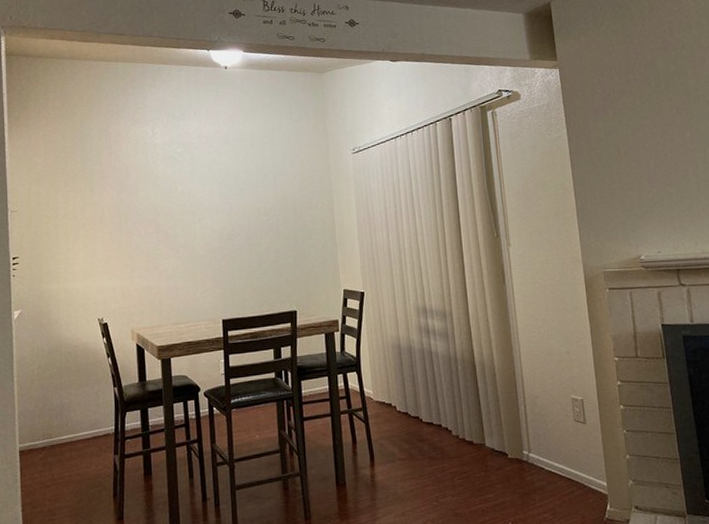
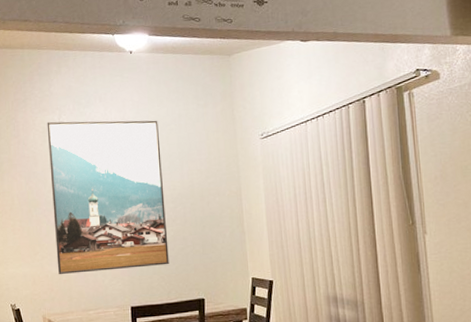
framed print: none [140,133,262,288] -> present [47,120,169,275]

